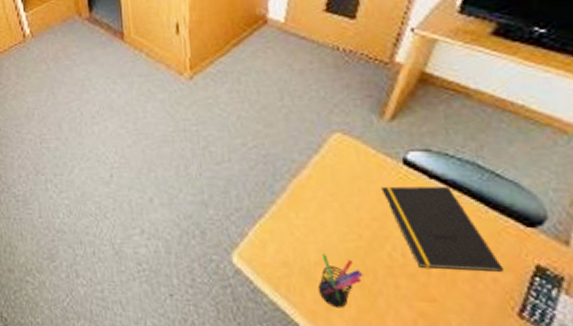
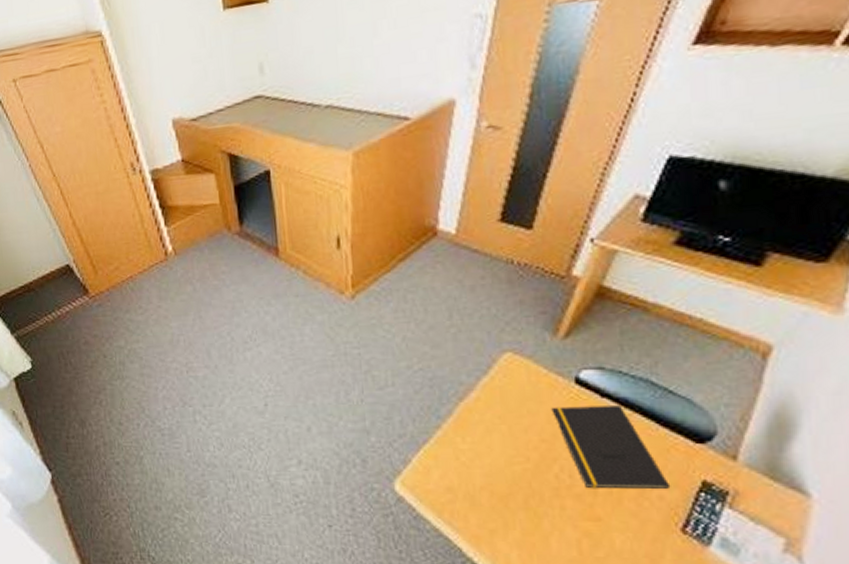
pen holder: present [317,254,363,308] -> none [482,478,529,532]

